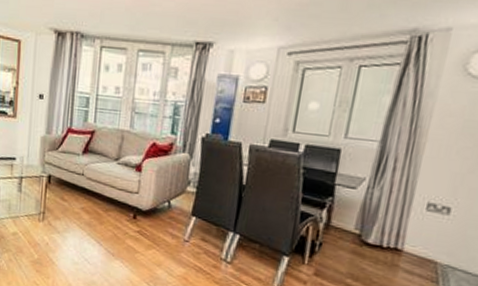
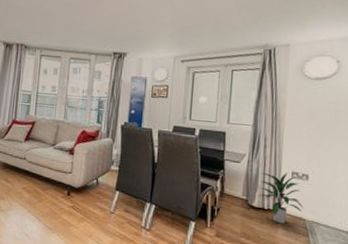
indoor plant: none [376,202,437,266] -> present [258,173,304,224]

